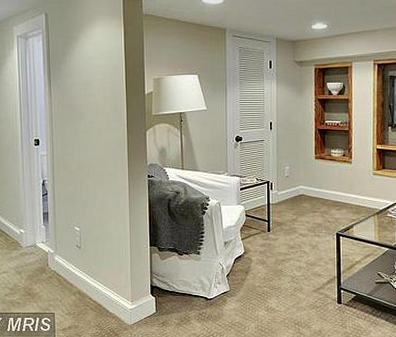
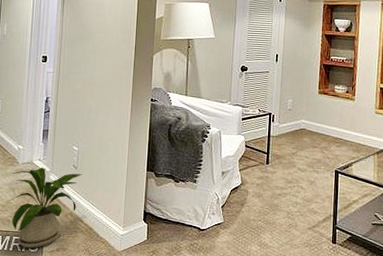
house plant: none [16,249,87,328] -> present [8,167,83,249]

